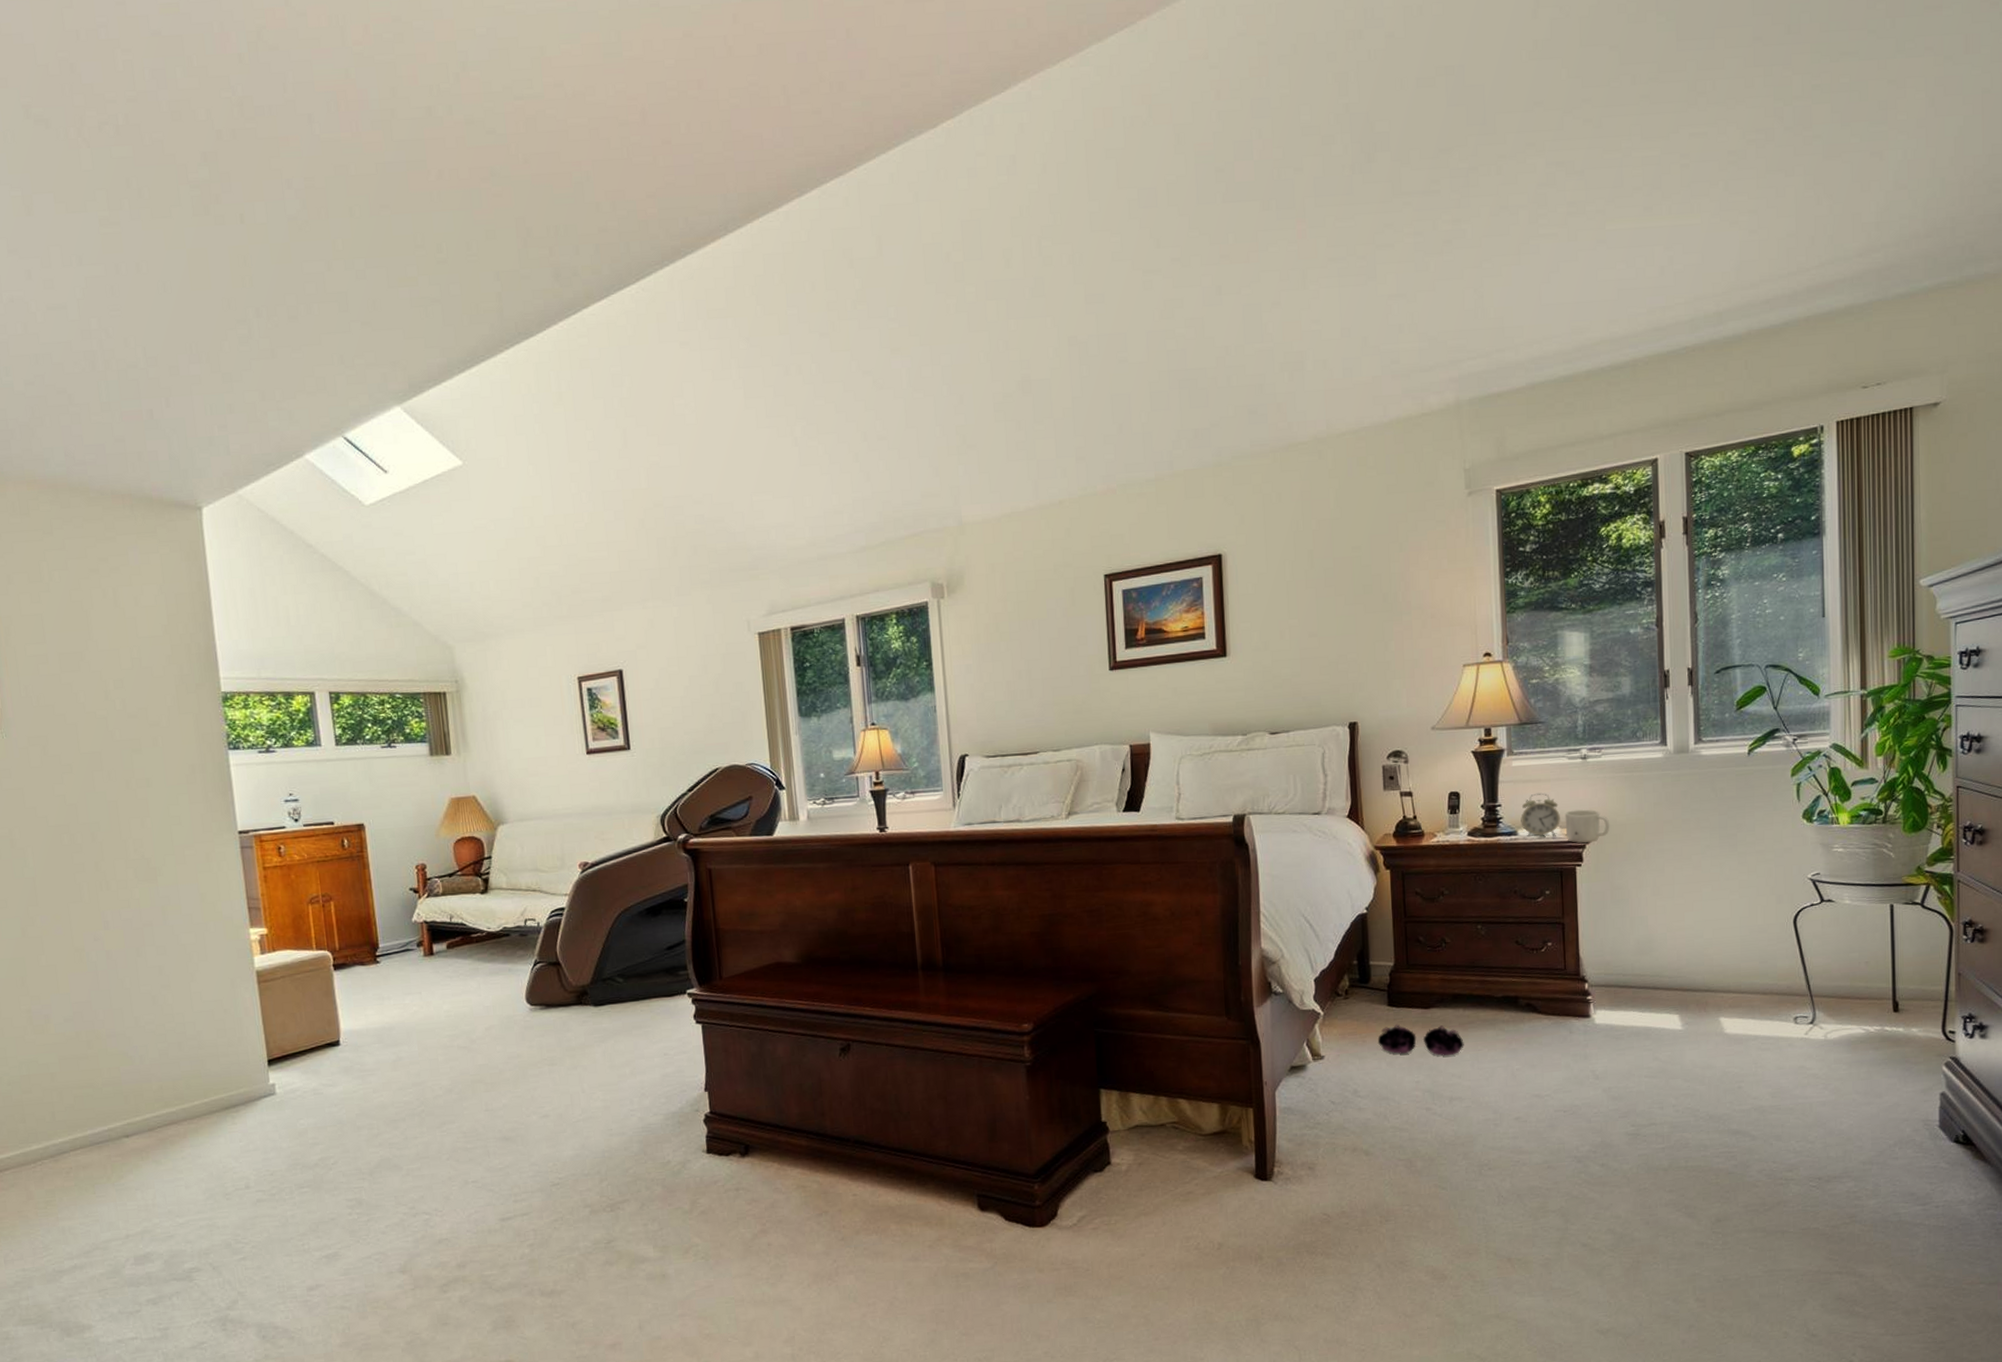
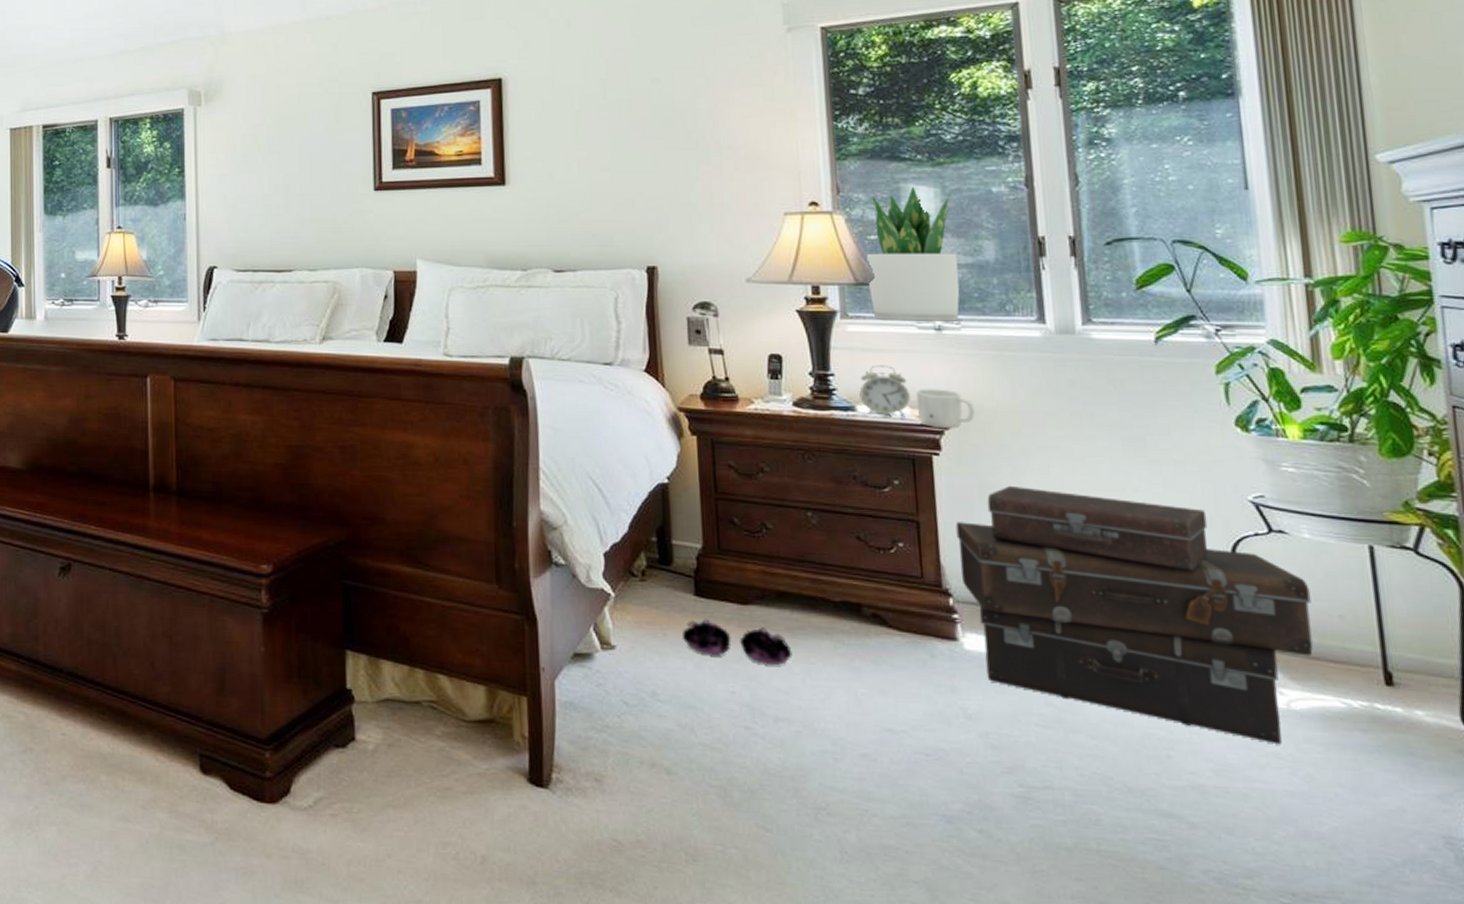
planter: none [1530,633,1602,755] -> present [867,187,960,323]
suitcase: none [1592,885,1847,1068] -> present [955,485,1313,745]

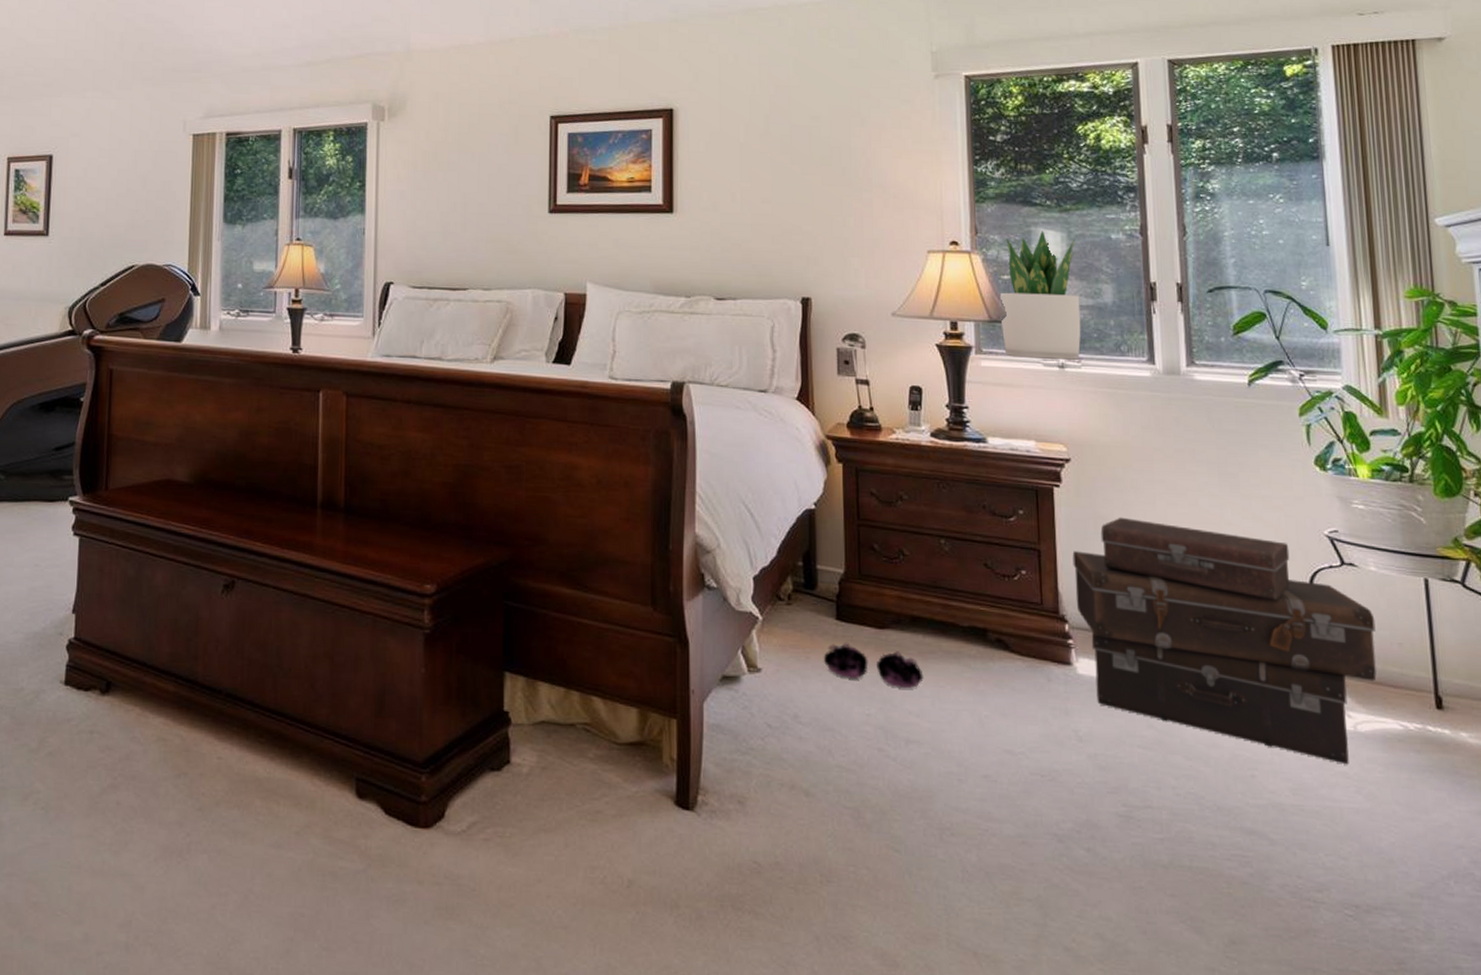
alarm clock: present [859,364,910,416] -> none [990,399,1035,448]
mug: present [915,388,975,429] -> none [1040,423,1092,462]

